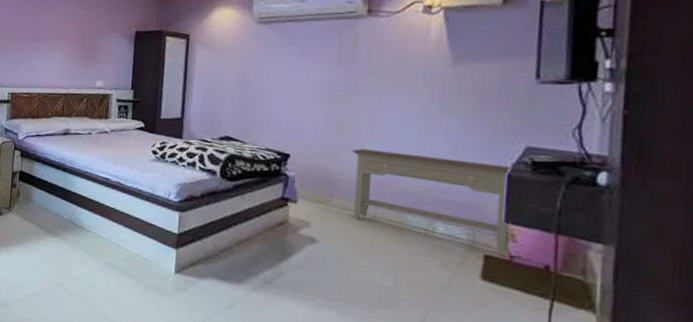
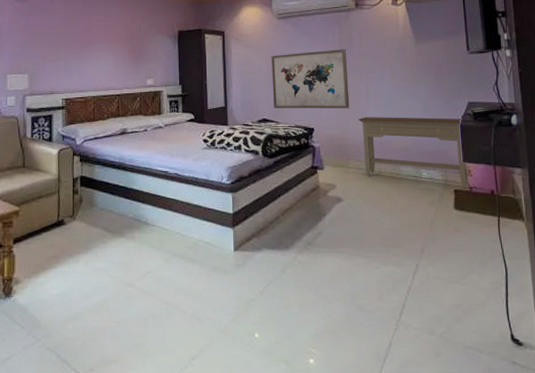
wall art: none [241,64,346,136] -> present [271,49,350,109]

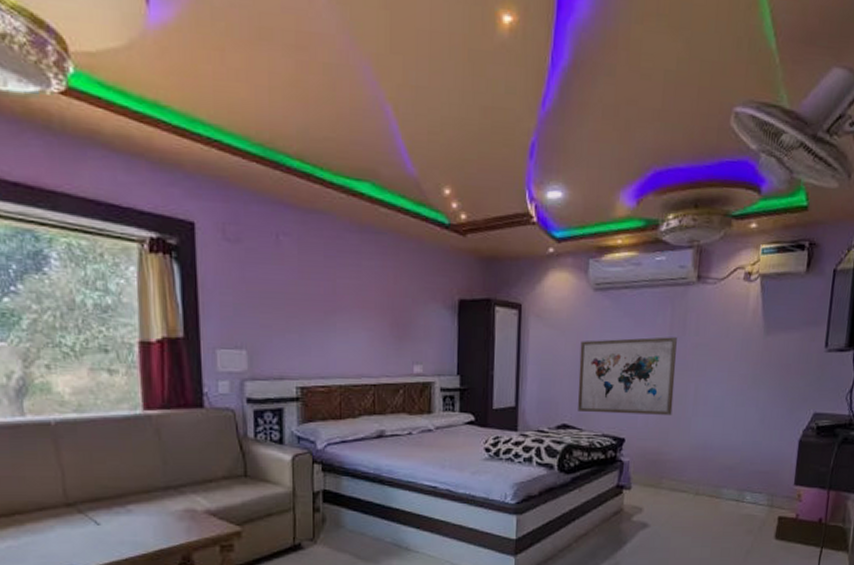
console table: present [358,117,469,188] -> none [679,427,804,515]

